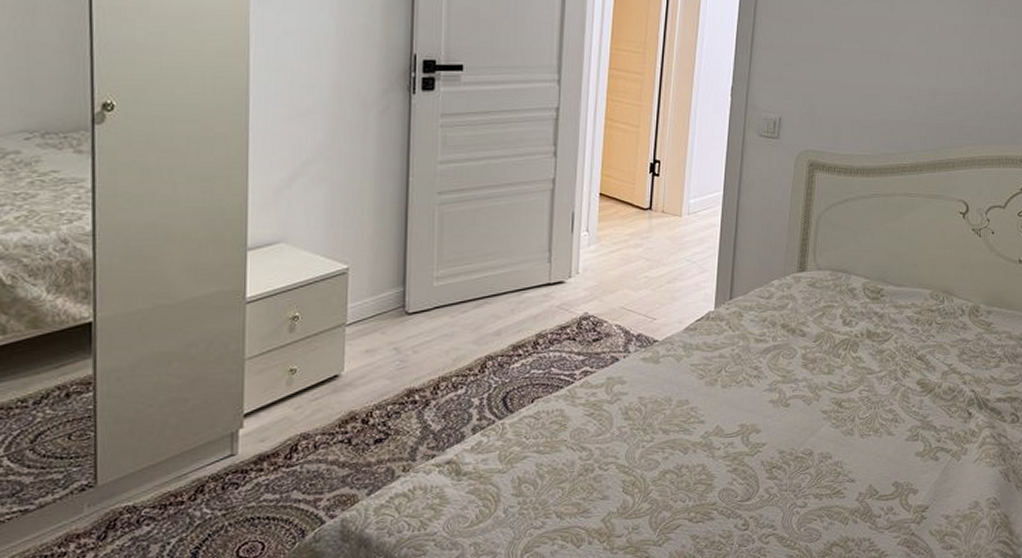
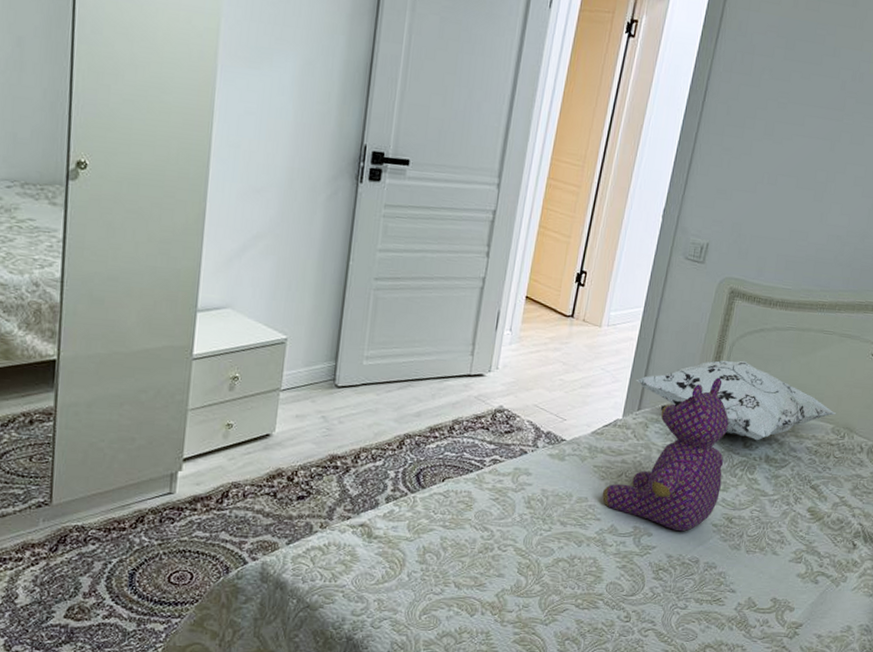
teddy bear: none [703,254,825,424] -> present [601,377,729,532]
decorative pillow: none [724,234,933,317] -> present [636,360,837,441]

